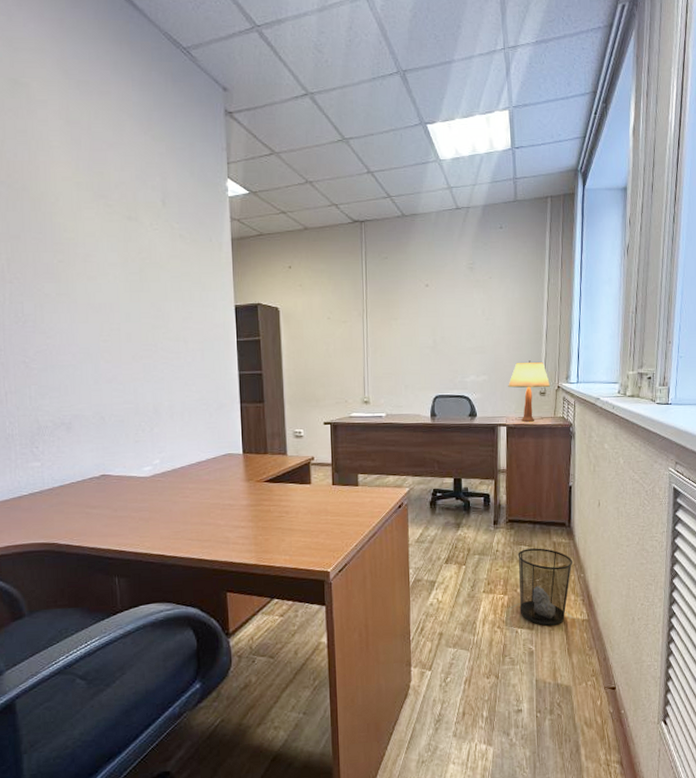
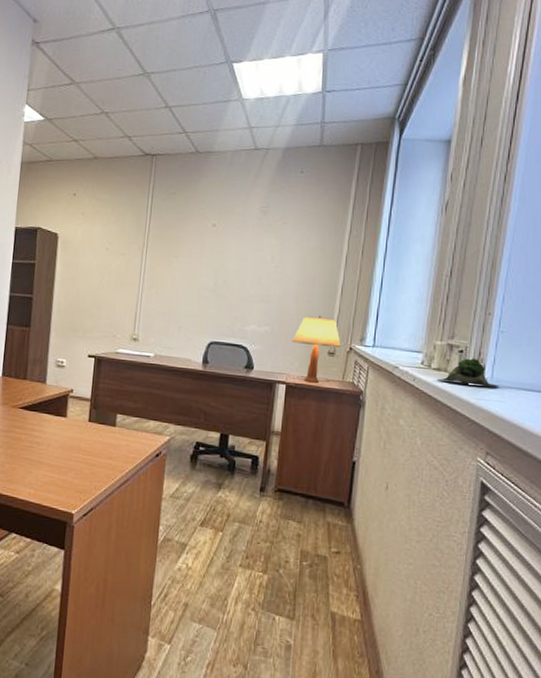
waste bin: present [518,548,573,626] -> none [280,524,349,620]
succulent plant: none [631,383,682,407] -> present [436,358,500,389]

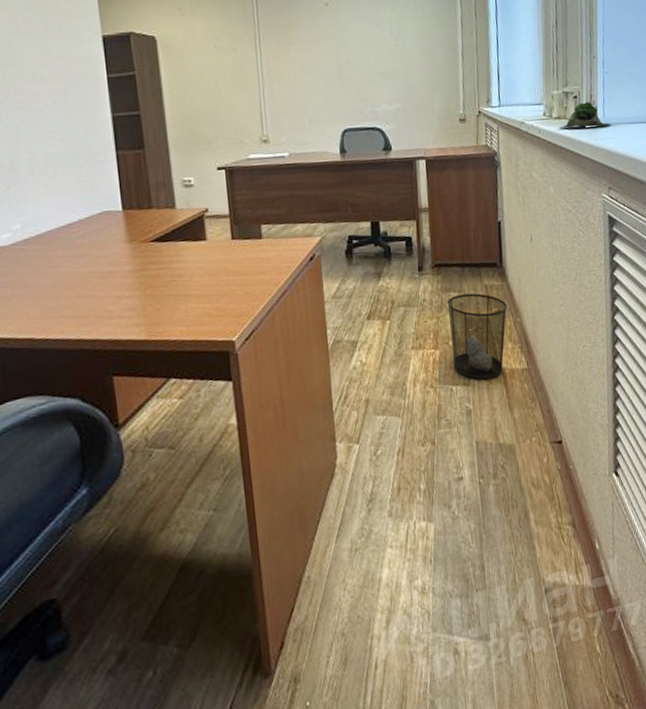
waste bin: none [280,524,349,620] -> present [447,293,508,380]
table lamp: present [292,316,342,384] -> none [424,84,471,154]

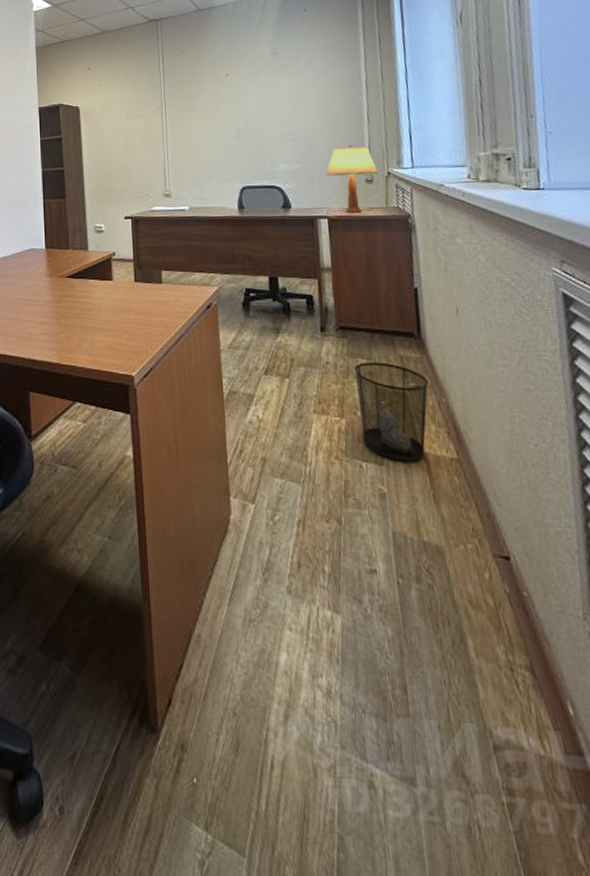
table lamp: none [424,84,471,154] -> present [326,145,379,214]
succulent plant: present [558,102,611,129] -> none [488,164,560,193]

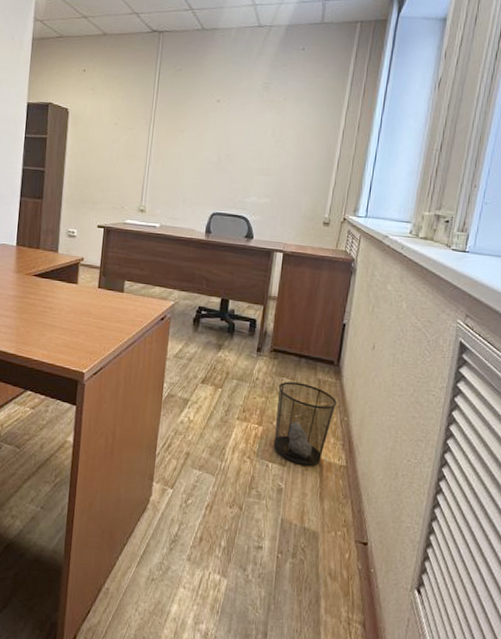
table lamp: present [326,145,379,214] -> none [290,188,336,252]

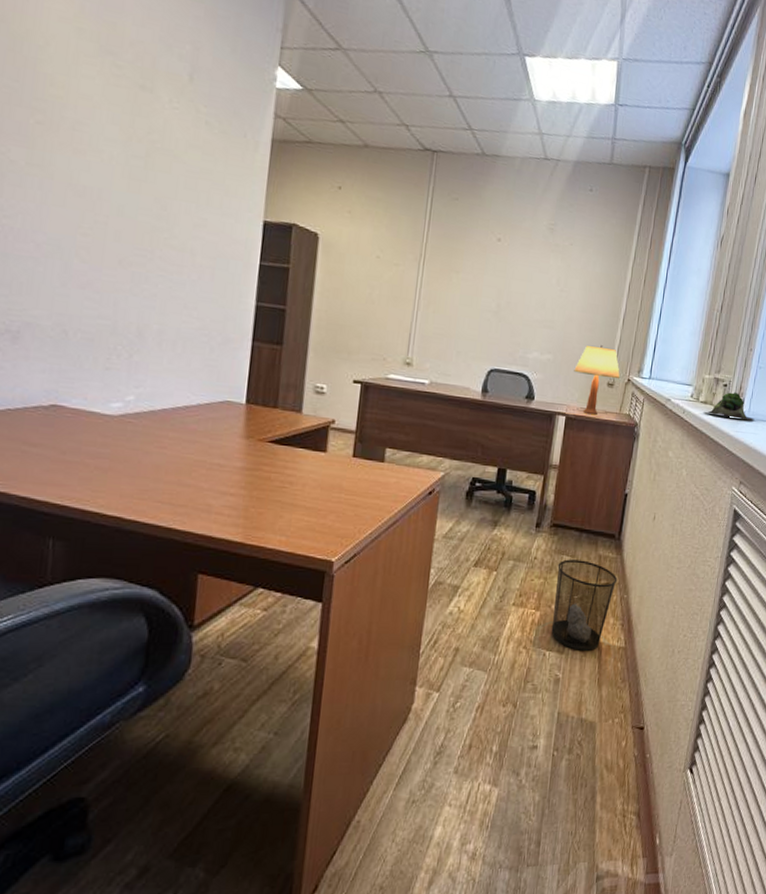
table lamp: none [290,188,336,252] -> present [574,345,621,416]
succulent plant: none [423,228,481,256] -> present [703,392,755,421]

